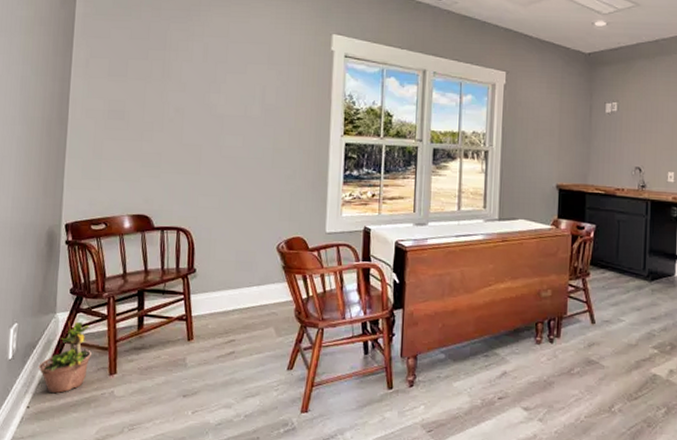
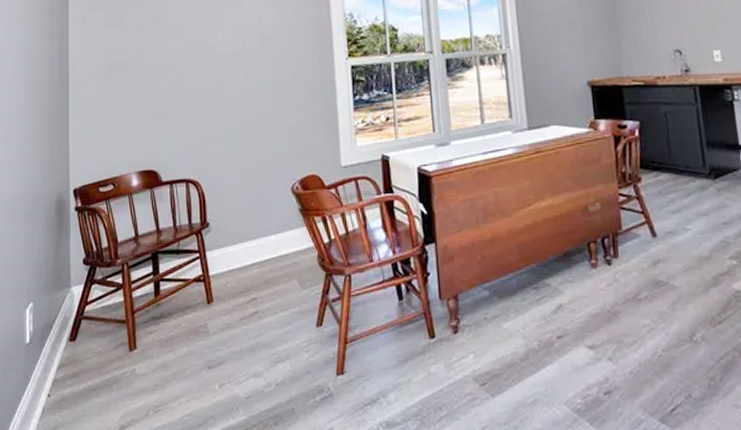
potted plant: present [38,316,91,394] -> none [57,290,109,378]

